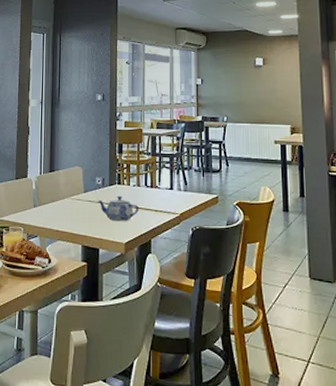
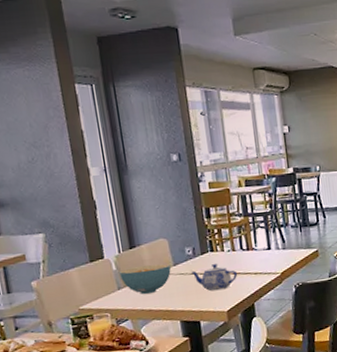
cereal bowl: none [37,189,81,215] -> present [118,263,171,294]

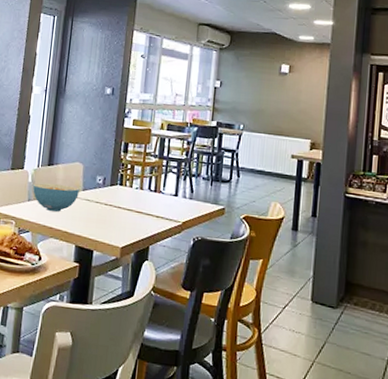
teapot: present [191,264,238,291] -> none [97,198,140,225]

